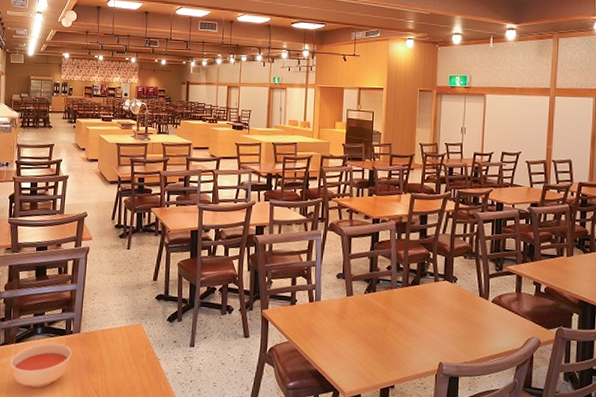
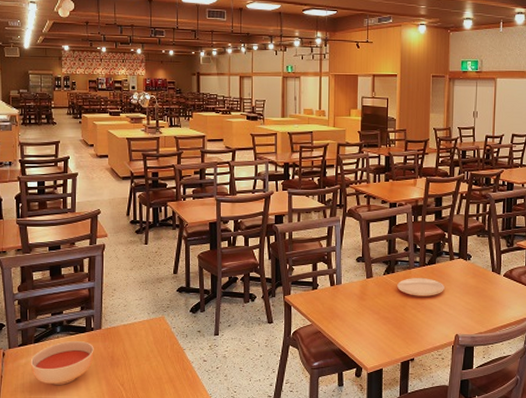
plate: none [378,298,428,320] -> present [397,278,444,296]

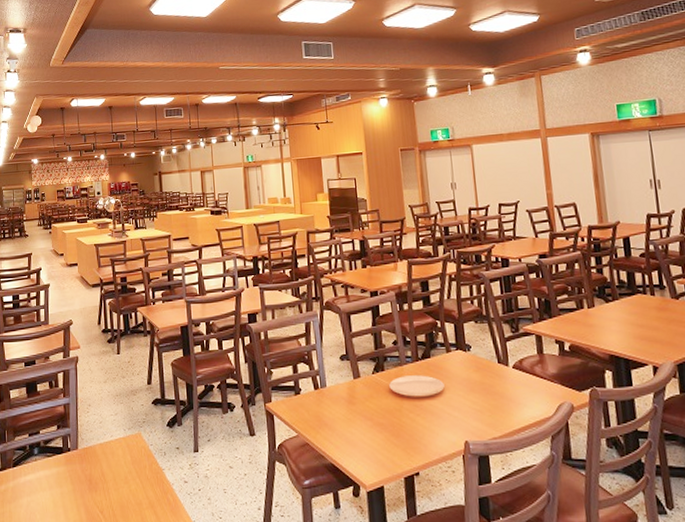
bowl: present [30,340,94,385] -> none [9,462,72,513]

